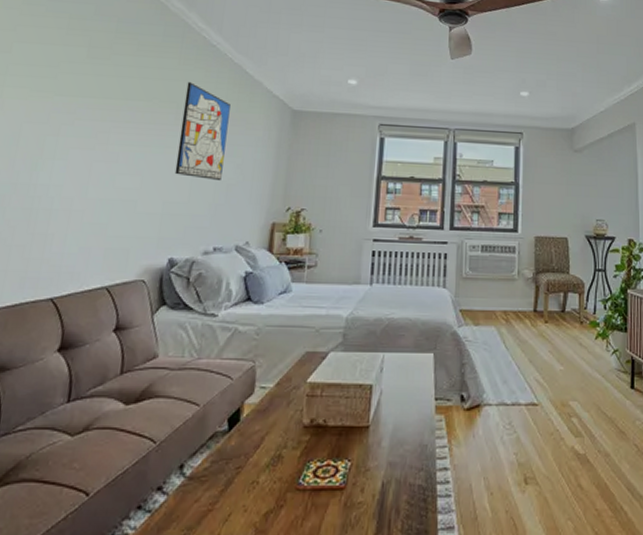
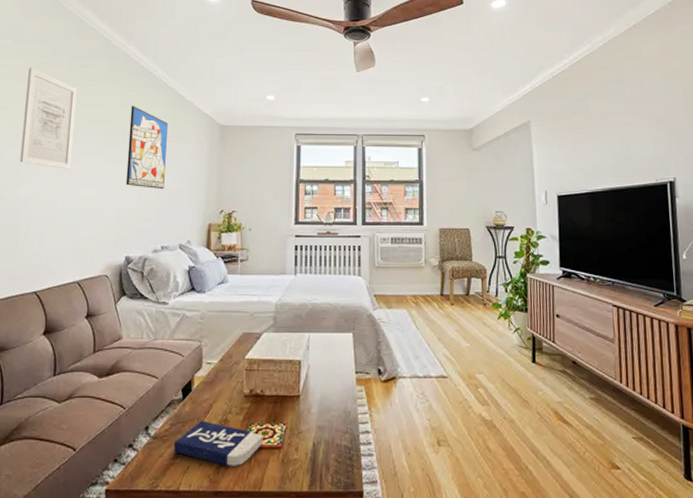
wall art: none [44,30,123,153] -> present [20,67,77,169]
book: none [213,457,323,512] -> present [174,421,263,466]

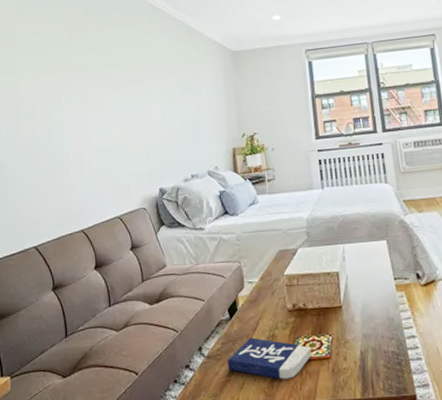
wall art: present [20,67,77,169] -> none [48,20,98,112]
wall art: present [125,106,168,189] -> none [146,43,186,121]

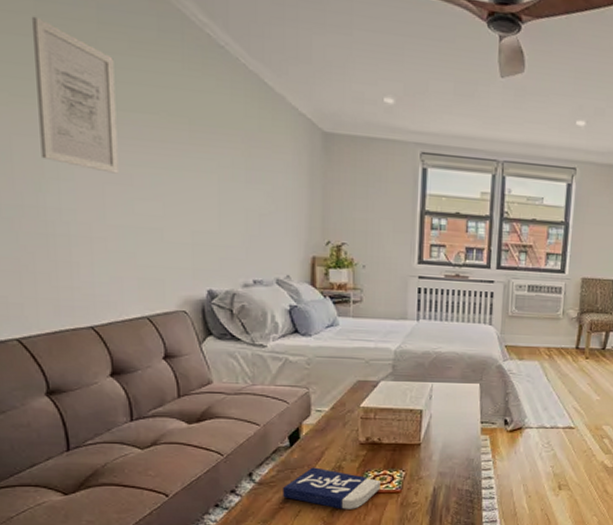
wall art: none [48,20,98,112] -> present [31,16,119,174]

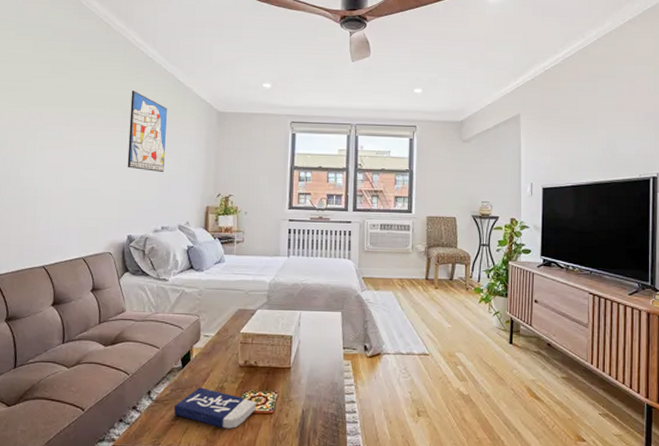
wall art: present [31,16,119,174] -> none [25,50,79,151]
wall art: none [197,92,252,209] -> present [127,91,167,172]

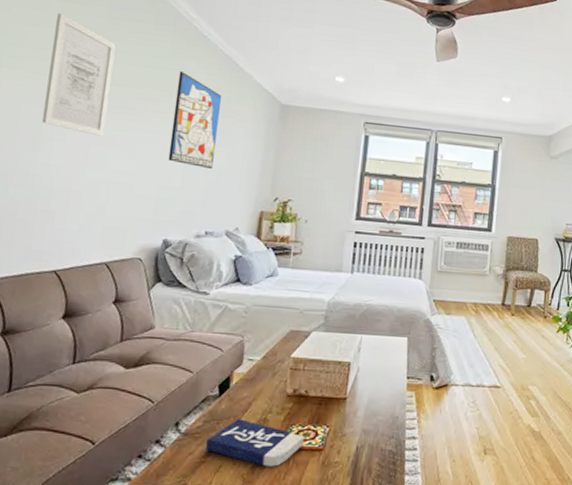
wall art: none [25,50,79,151] -> present [42,13,116,137]

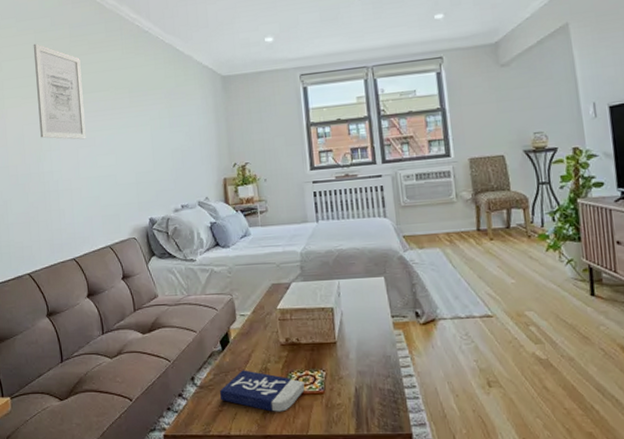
wall art: present [168,71,221,168] -> none [132,68,176,149]

